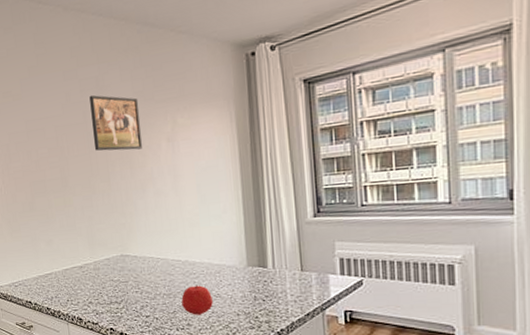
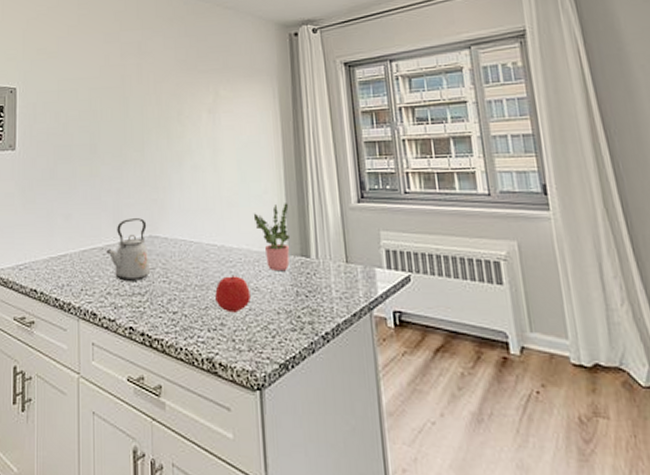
kettle: none [85,240,125,293] -> present [106,218,151,281]
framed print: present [89,95,143,151] -> none [130,59,183,119]
potted plant: none [213,221,248,280] -> present [253,203,290,270]

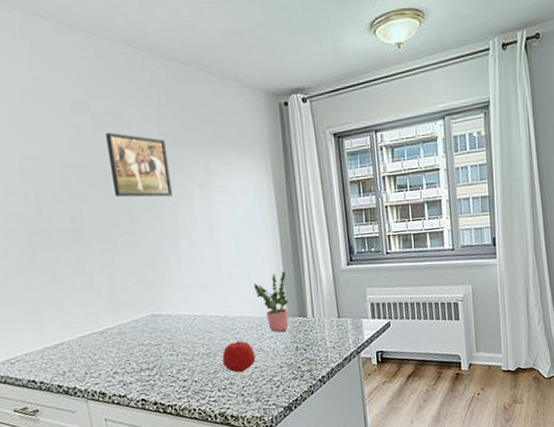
kettle: present [106,218,151,281] -> none [107,299,157,360]
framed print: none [130,59,183,119] -> present [106,132,173,197]

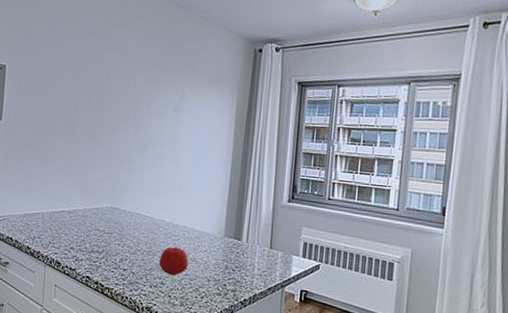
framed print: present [106,132,173,197] -> none [105,53,154,112]
potted plant: present [253,271,289,332] -> none [199,194,231,248]

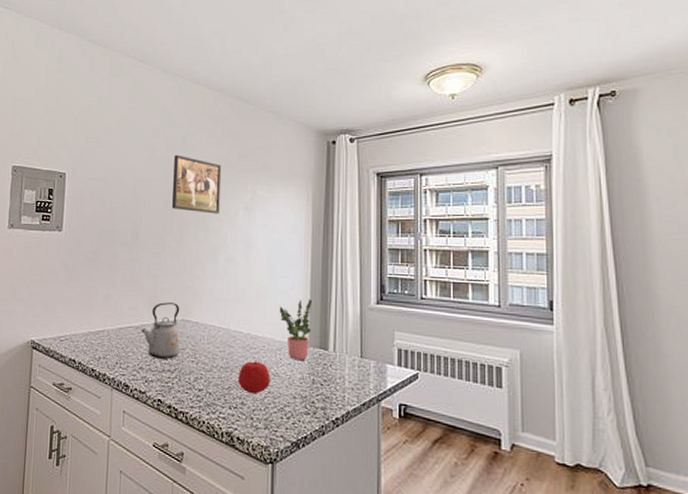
kettle: none [73,190,109,241] -> present [141,302,181,359]
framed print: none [105,53,154,112] -> present [171,154,222,214]
potted plant: none [199,194,231,248] -> present [279,299,313,360]

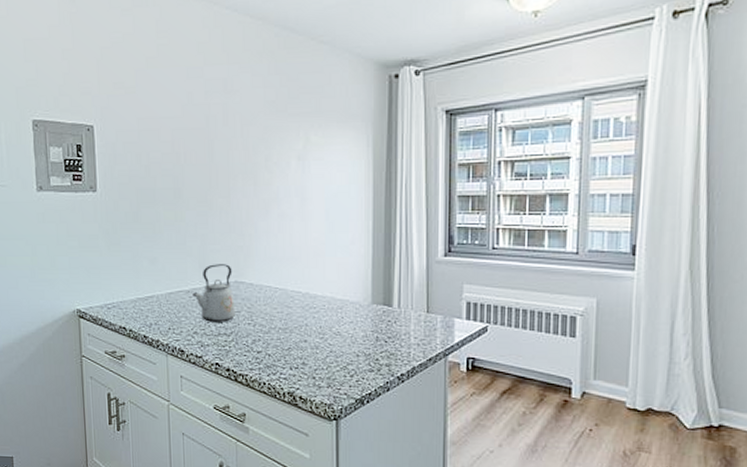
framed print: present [171,154,222,214] -> none [215,98,271,165]
apple: present [238,360,270,394] -> none [298,320,332,354]
potted plant: present [279,299,313,360] -> none [339,254,375,318]

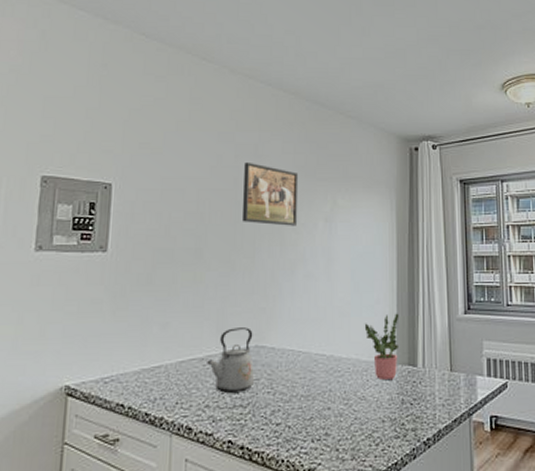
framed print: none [215,98,271,165] -> present [241,161,299,226]
potted plant: none [339,254,375,318] -> present [364,313,399,380]

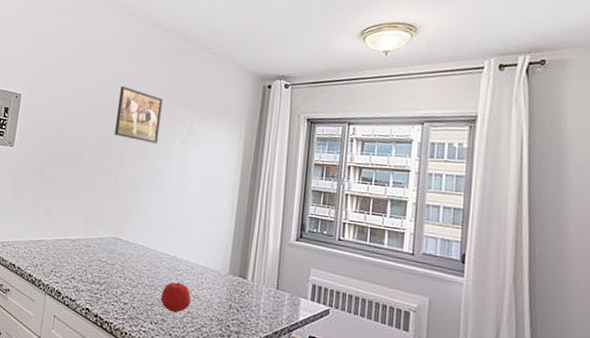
kettle: present [207,327,255,393] -> none [76,220,114,272]
apple: none [321,384,357,422] -> present [160,281,191,313]
potted plant: present [364,313,399,380] -> none [204,230,236,286]

